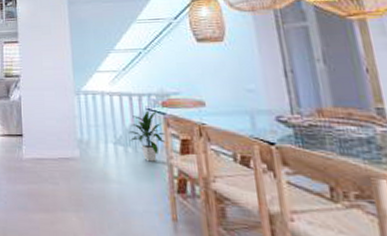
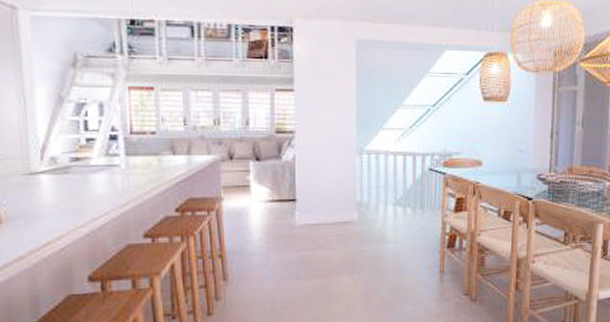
indoor plant: present [128,110,166,162] -> none [408,170,443,221]

